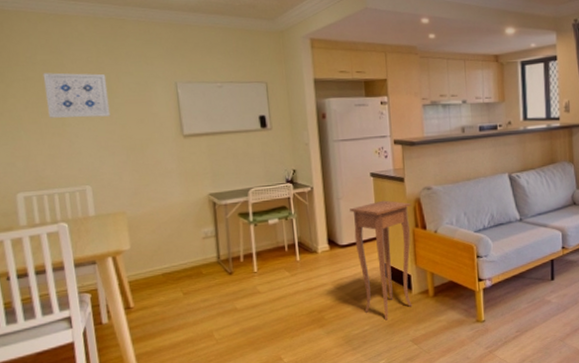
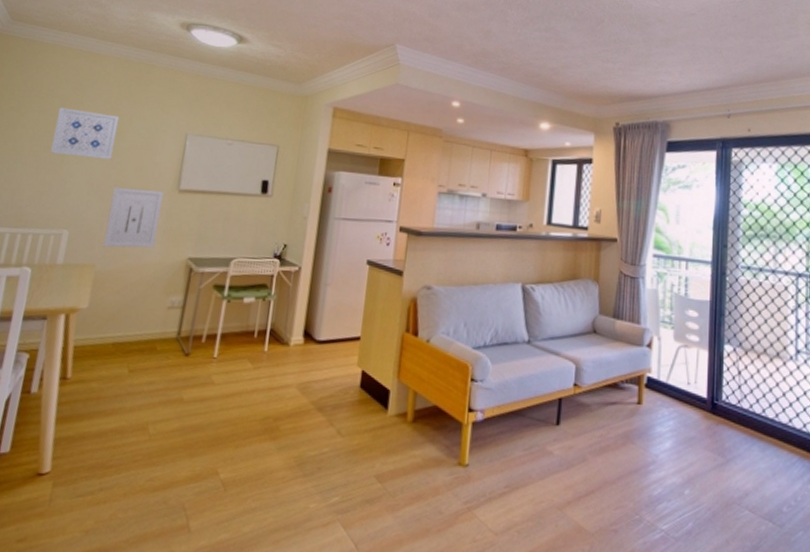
wall art: none [121,138,175,196] -> present [103,187,164,248]
side table: present [350,200,412,321] -> none [327,294,406,444]

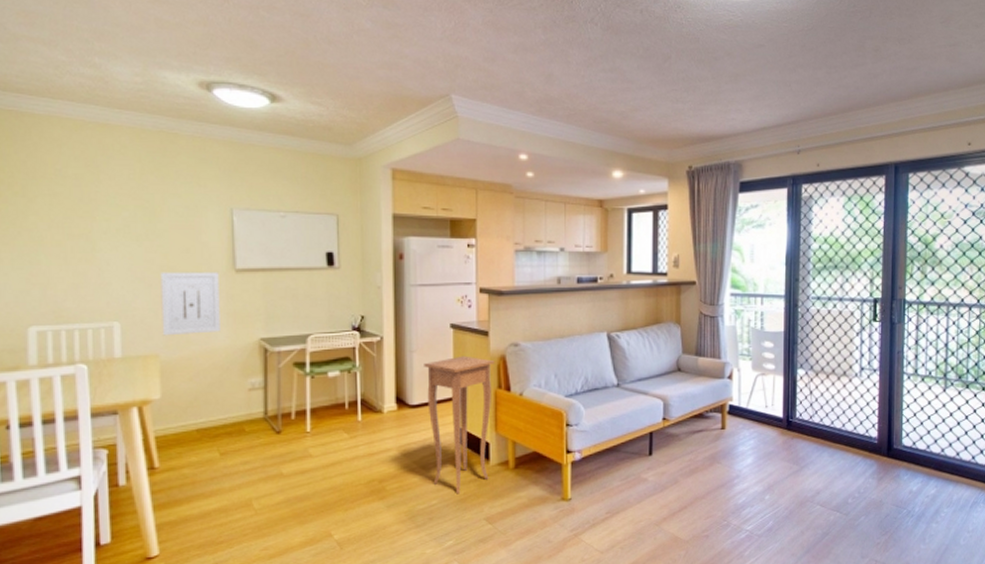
wall art: present [50,107,120,160] -> none [73,189,151,243]
side table: none [327,294,406,444] -> present [424,355,495,494]

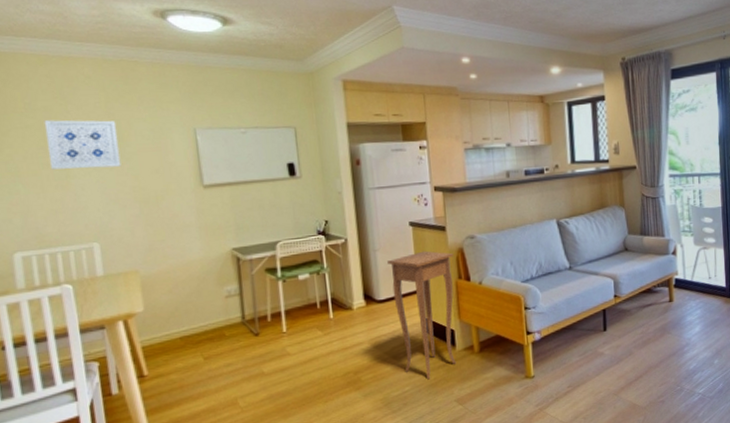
wall art: none [73,189,151,243] -> present [44,120,122,170]
wall art: present [160,272,220,336] -> none [133,189,194,253]

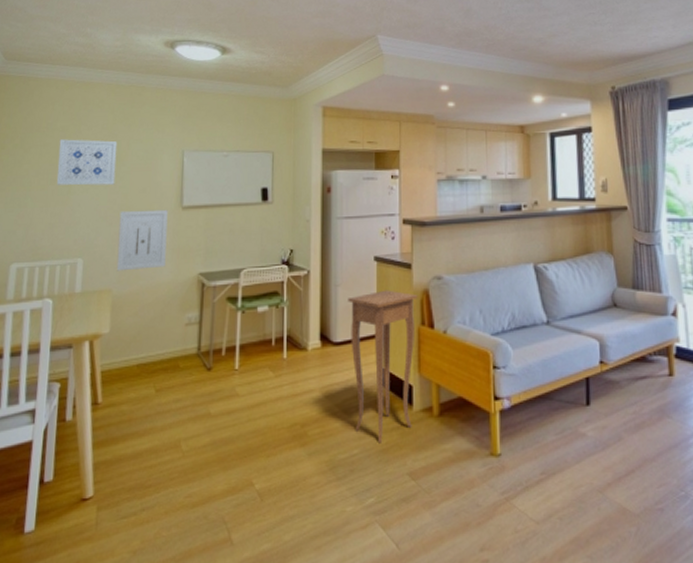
wall art: none [133,189,194,253] -> present [116,209,168,271]

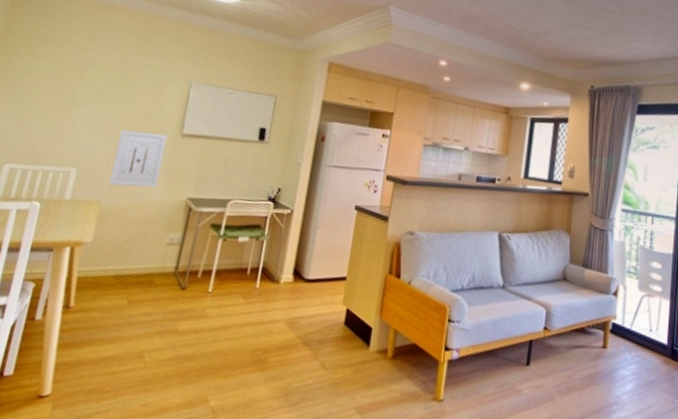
wall art: present [56,139,118,186] -> none [62,53,129,104]
side table: present [348,290,418,444] -> none [312,237,390,377]

